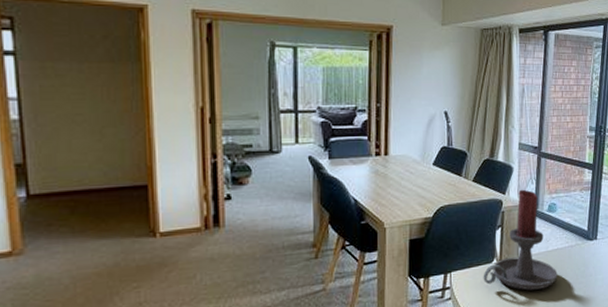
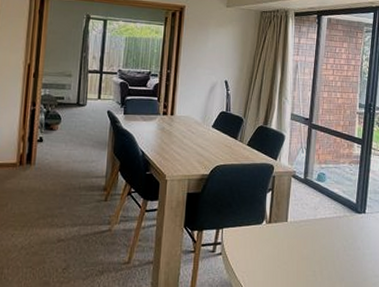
candle holder: present [483,189,558,291] -> none [252,157,325,256]

